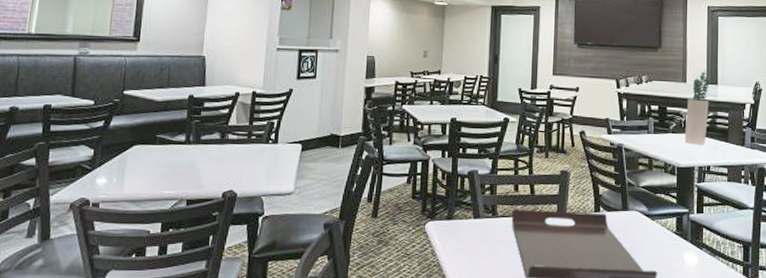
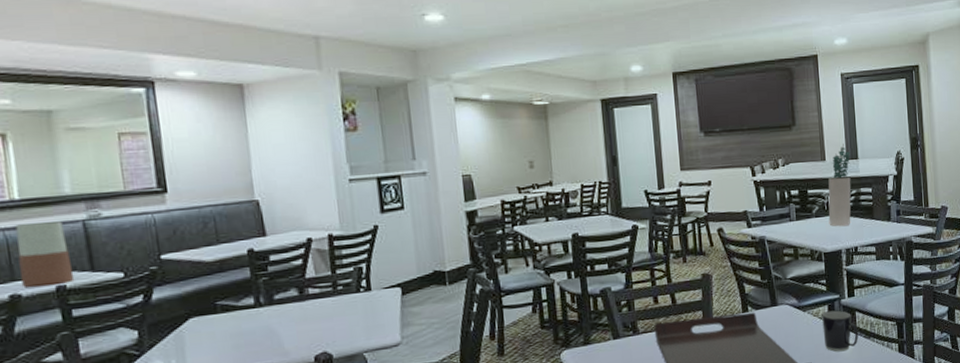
vase: none [21,53,60,103] -> present [15,221,75,287]
mug: none [669,223,704,265] -> present [822,310,859,352]

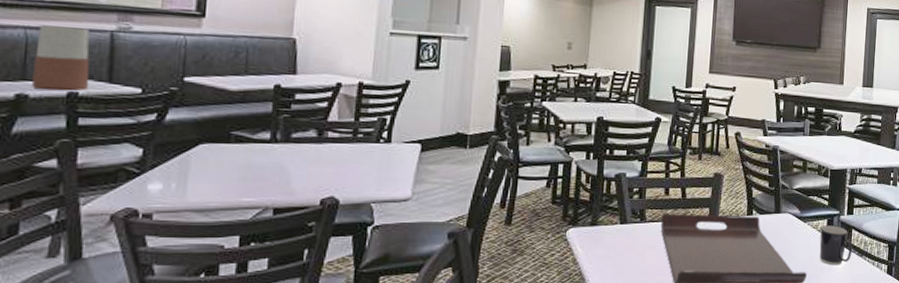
vase: present [828,144,851,227] -> none [838,72,867,148]

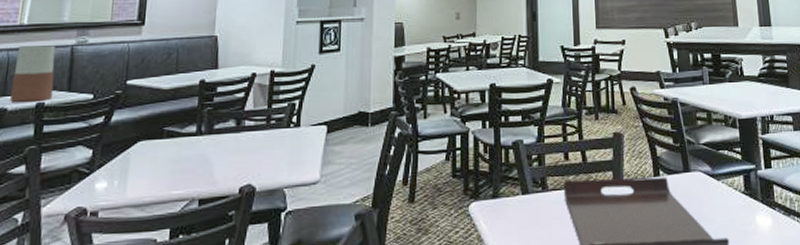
mug: present [819,225,853,266] -> none [737,182,778,229]

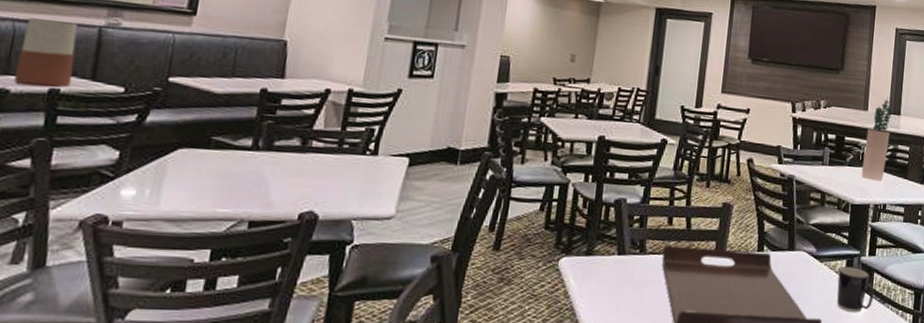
mug: none [737,182,778,229] -> present [836,266,874,313]
vase: none [741,11,766,94] -> present [861,97,894,181]

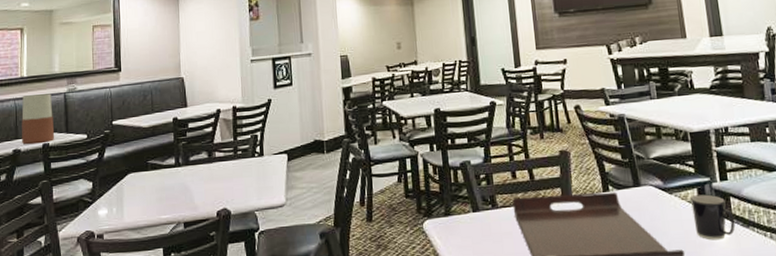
vase: present [861,97,894,181] -> none [690,21,719,106]

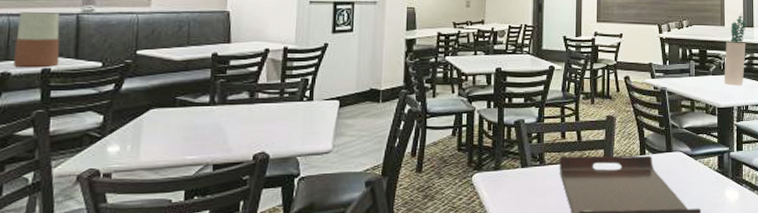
vase: none [690,21,719,106] -> present [724,13,747,86]
mug: present [691,194,736,240] -> none [712,162,744,201]

